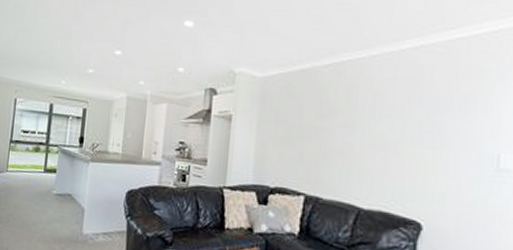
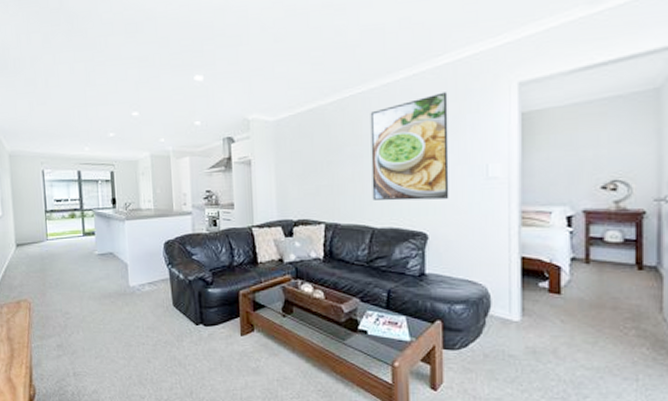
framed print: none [361,68,459,187] -> present [370,92,449,201]

